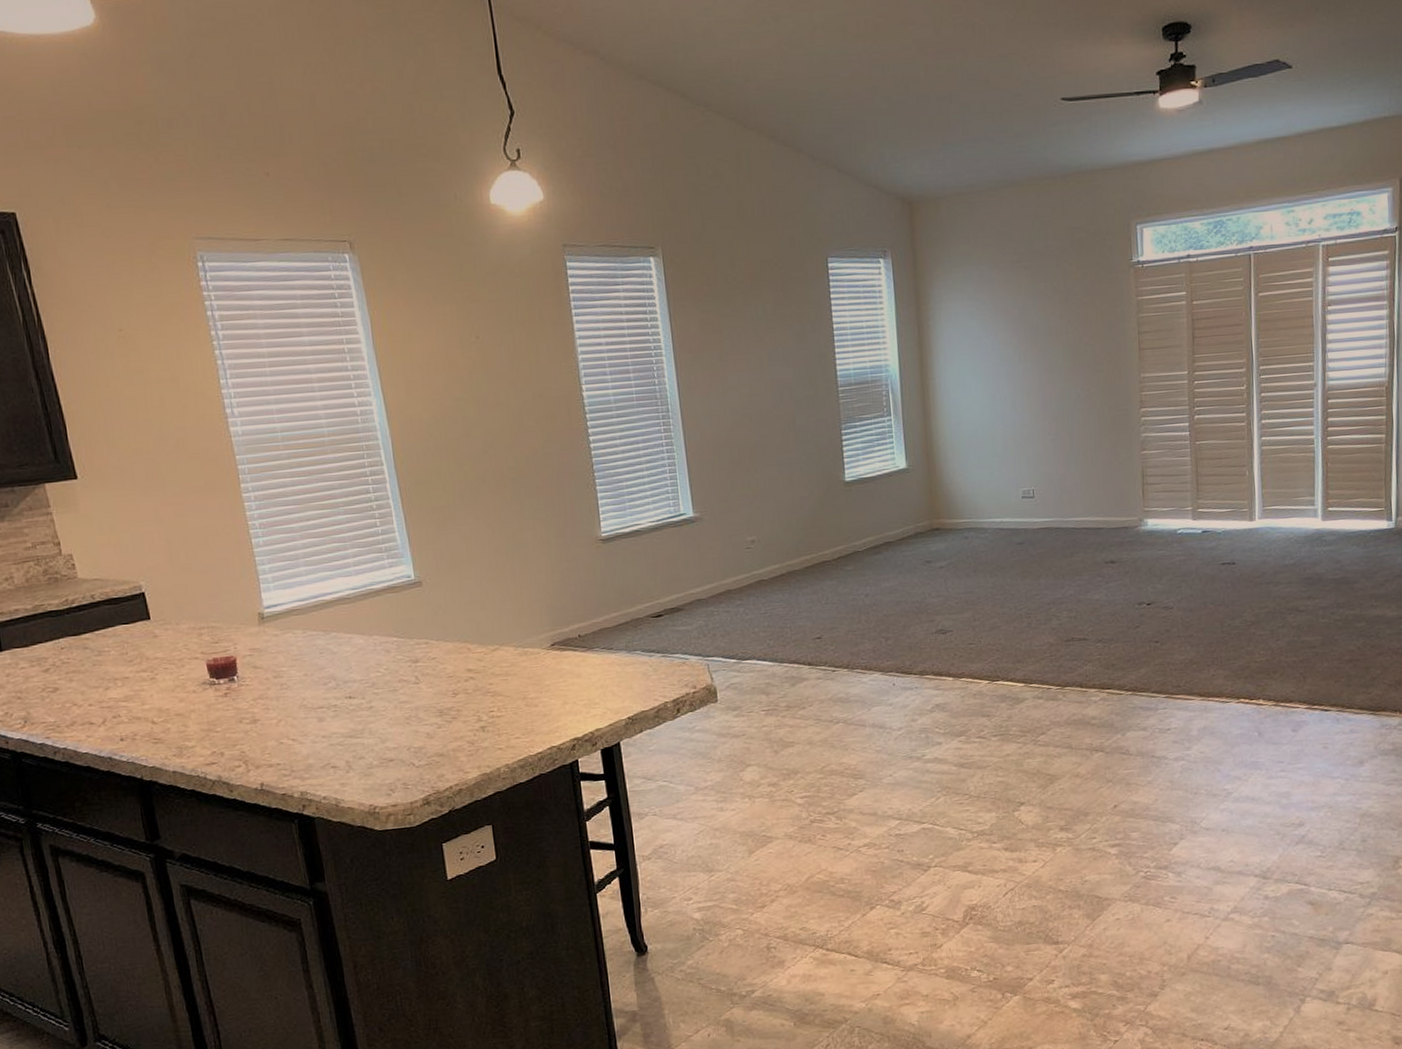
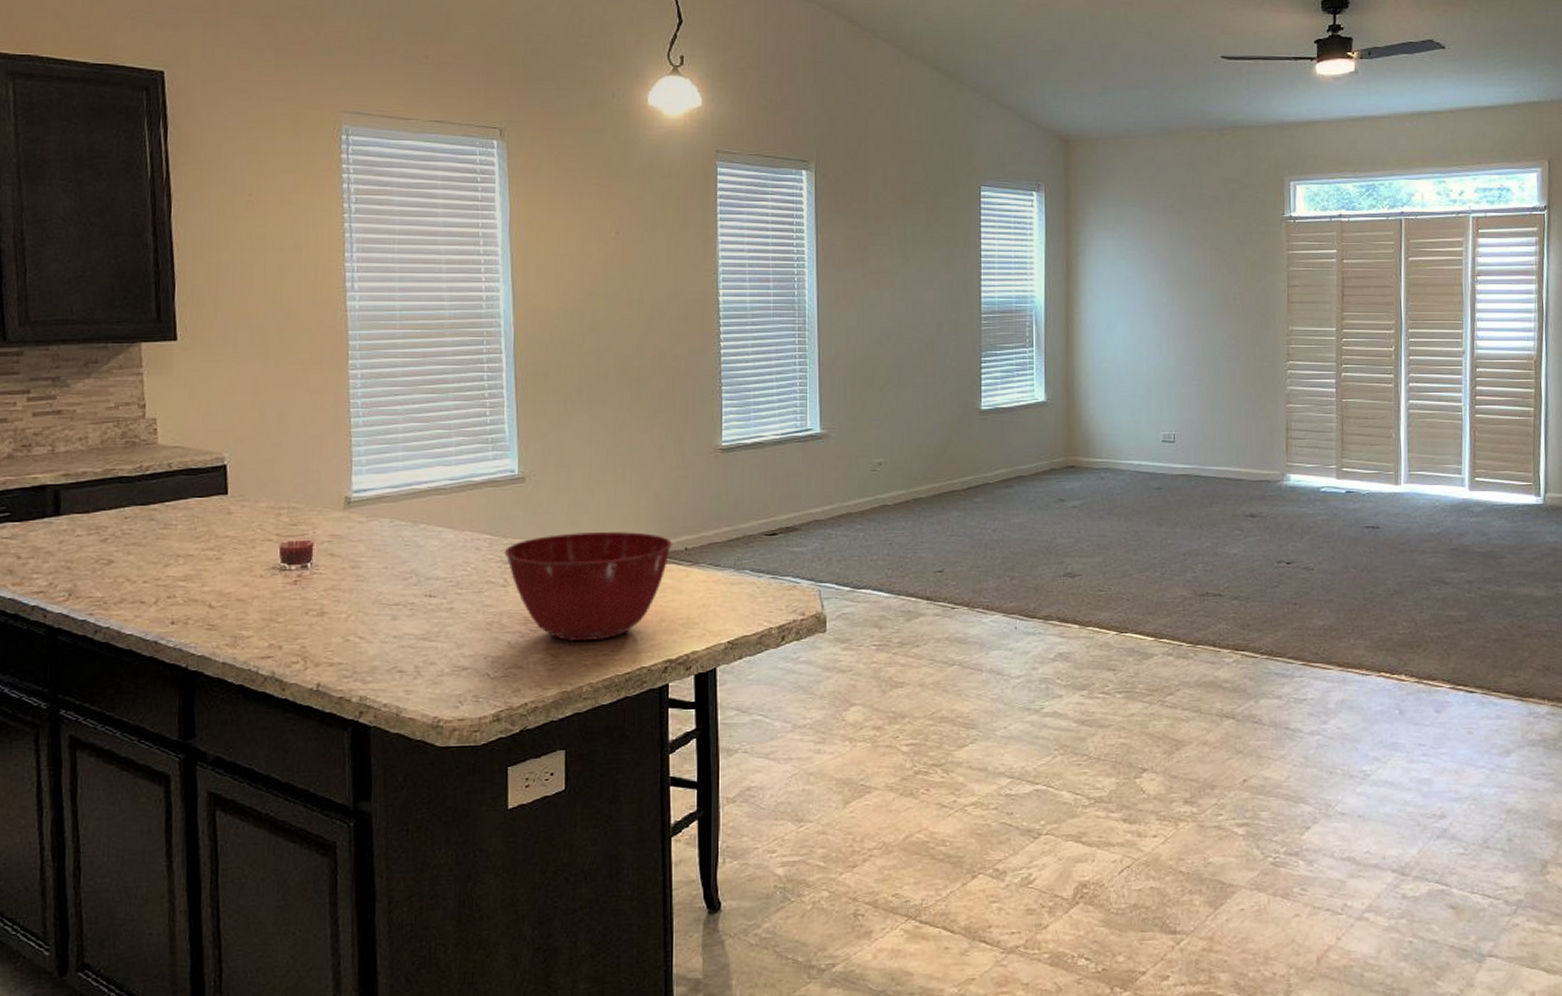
mixing bowl: none [411,624,566,728] -> present [504,532,672,641]

